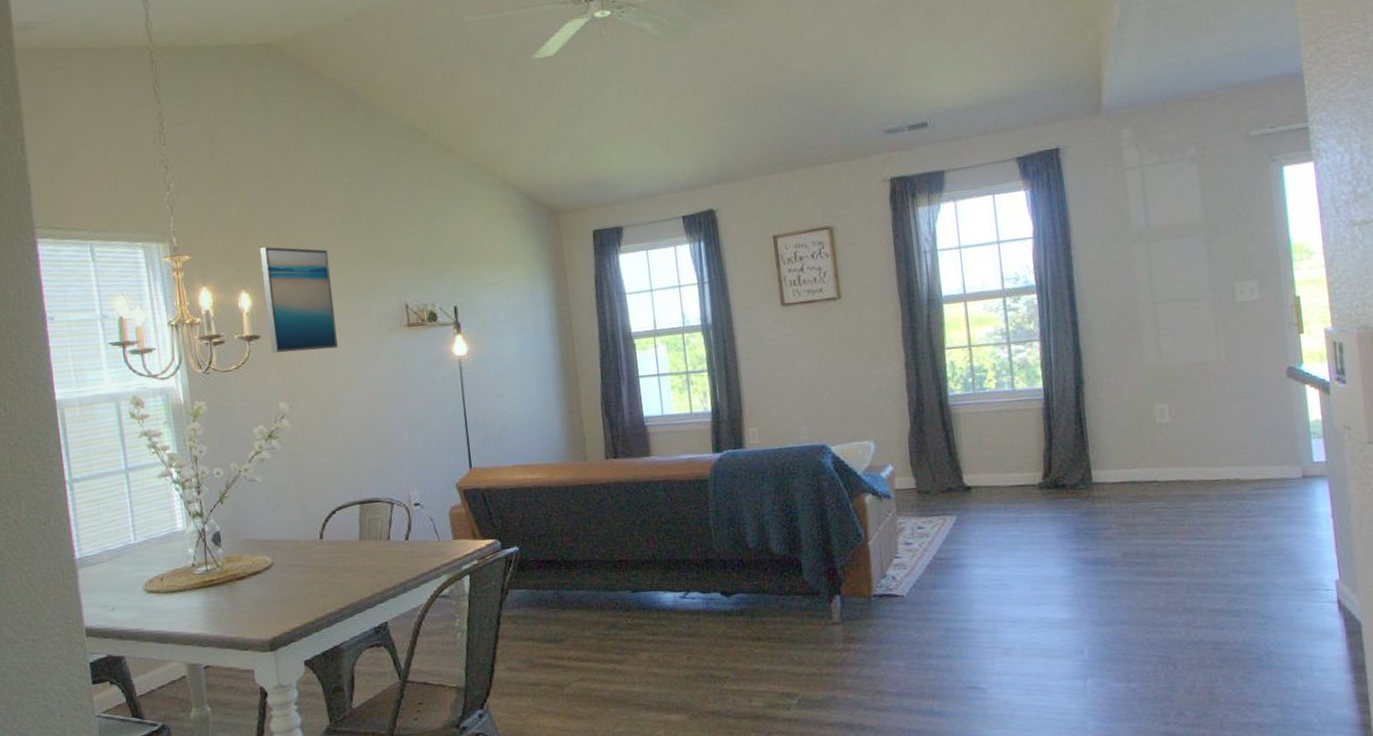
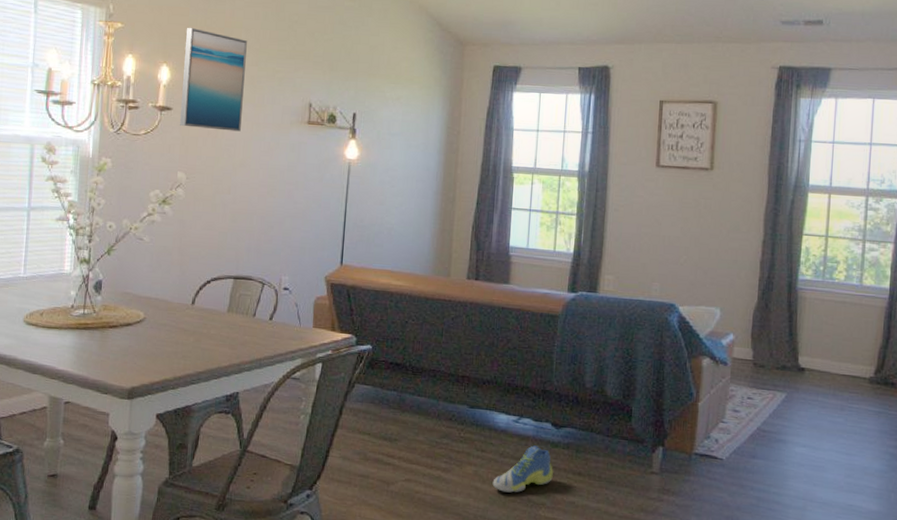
sneaker: none [670,618,732,673] -> present [492,445,553,493]

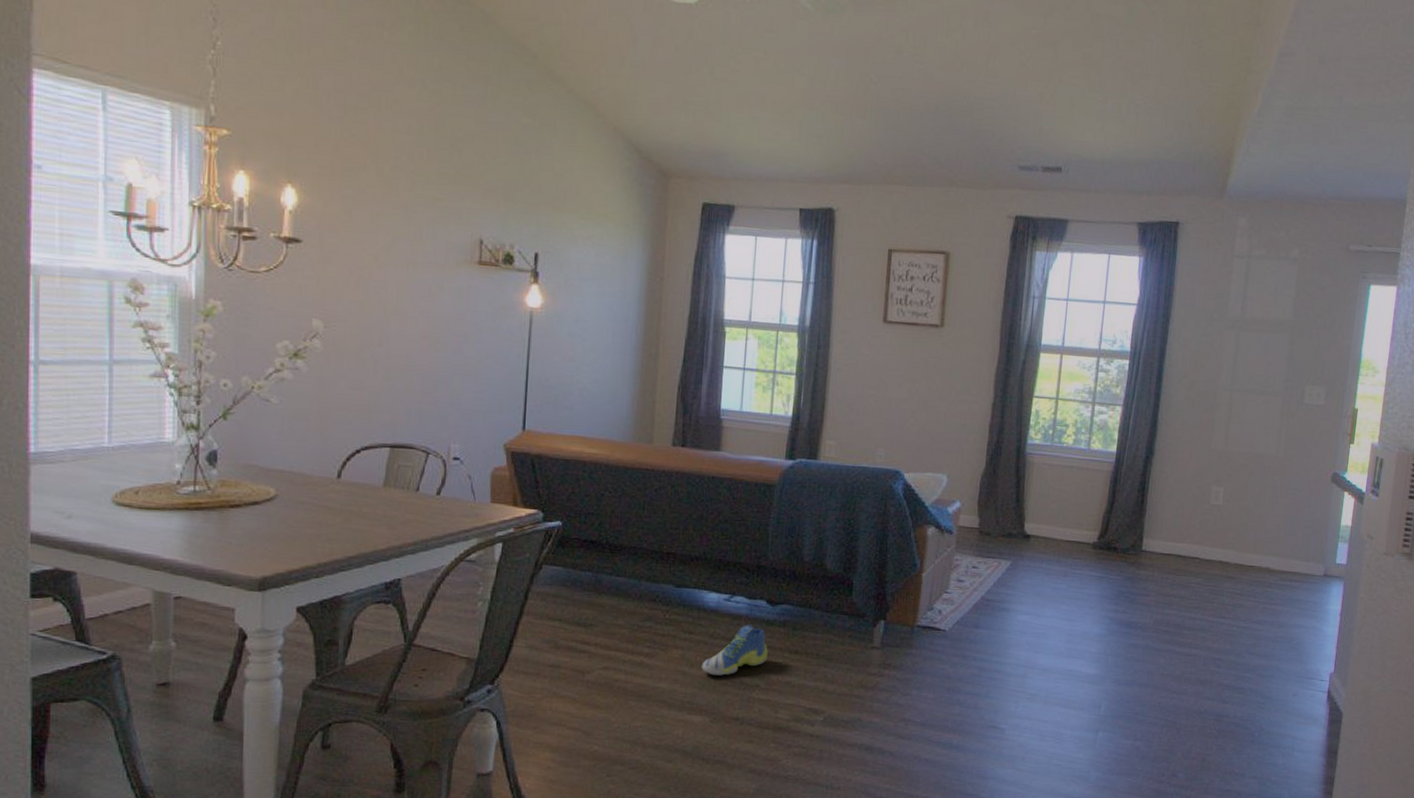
wall art: present [180,27,247,132] -> none [313,139,398,272]

